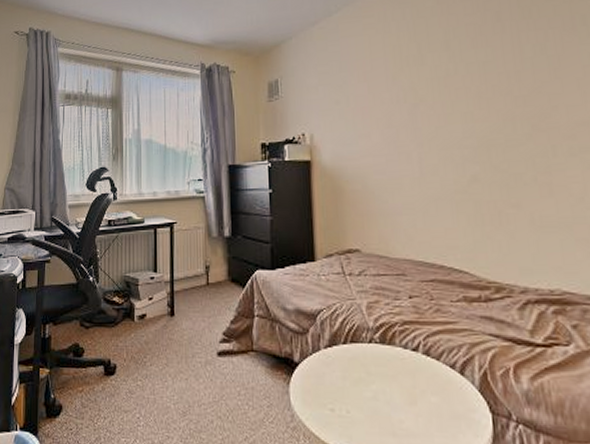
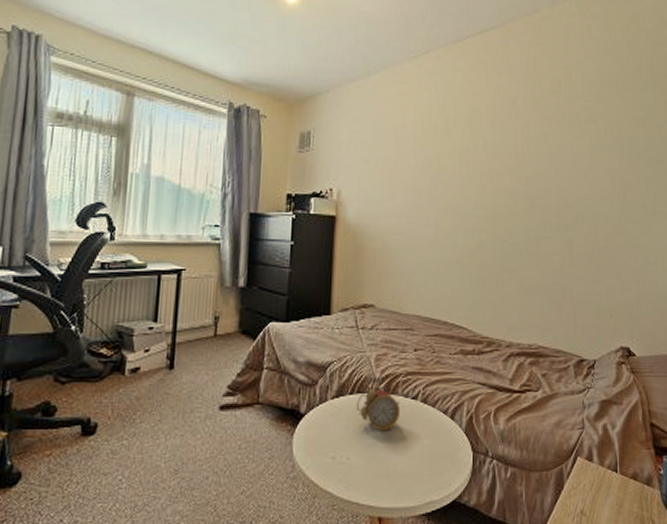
alarm clock: none [350,338,401,385] -> present [356,389,401,431]

